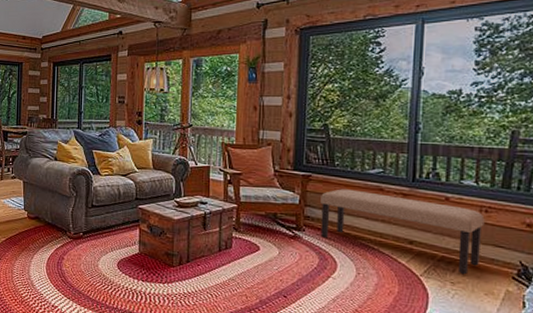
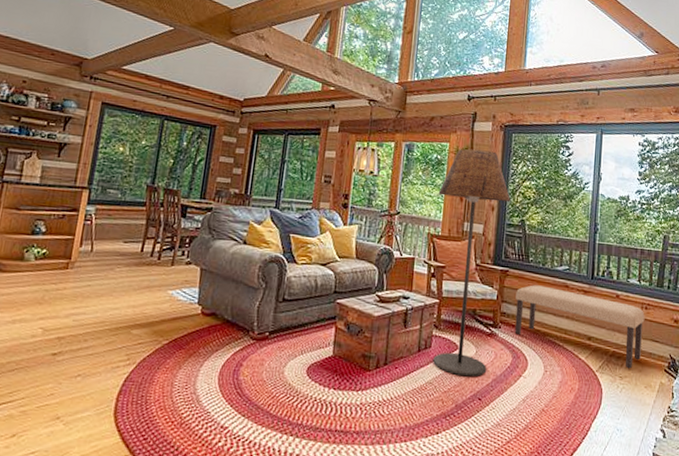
floor lamp: none [230,57,310,276] -> present [433,149,511,377]

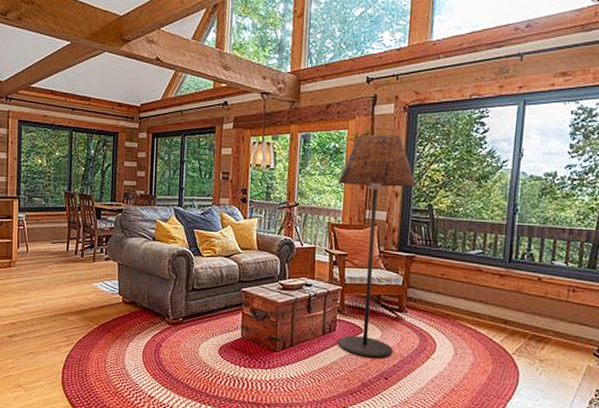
bench: present [514,285,645,369] -> none [422,270,572,352]

